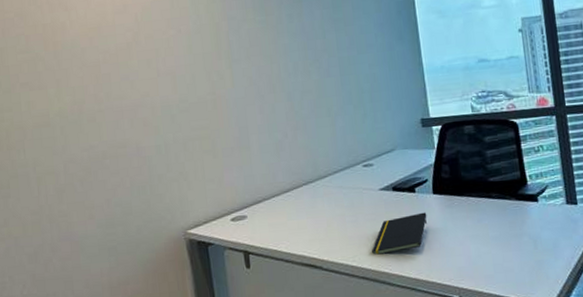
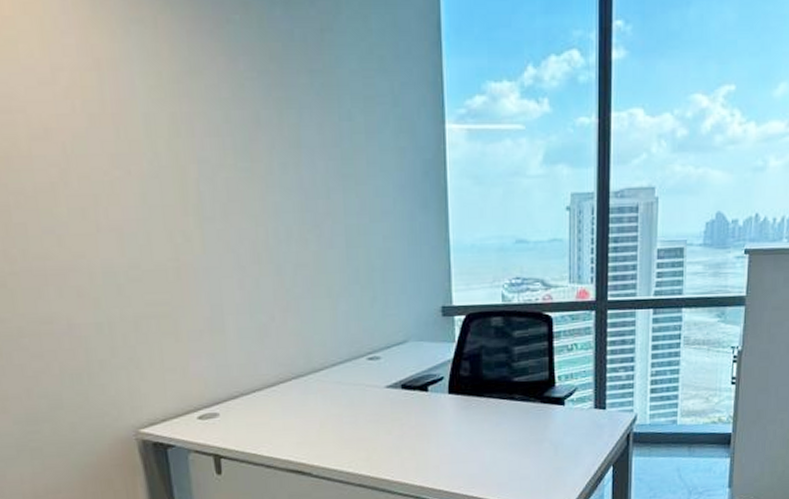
notepad: present [372,212,427,255] -> none [372,414,439,460]

